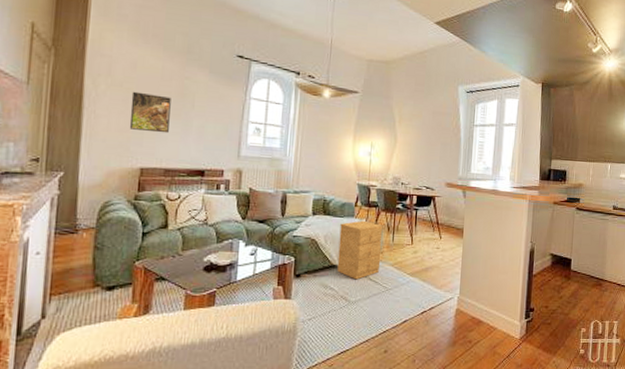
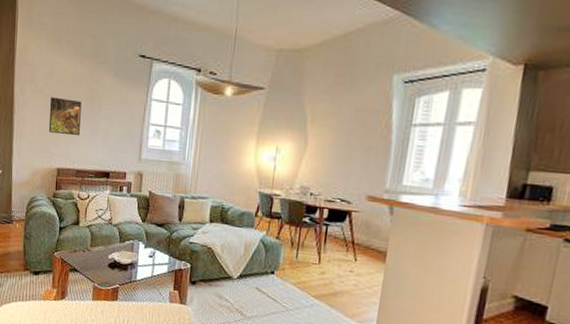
nightstand: present [337,220,383,280] -> none [233,232,286,295]

